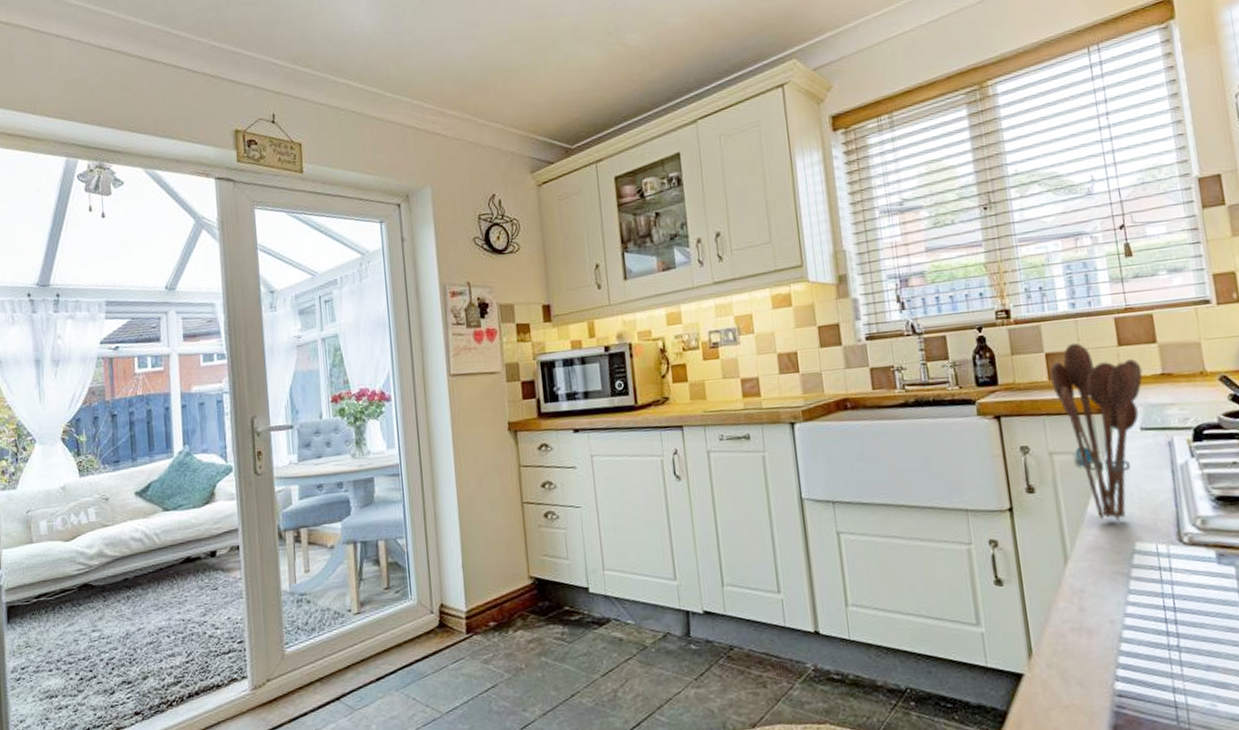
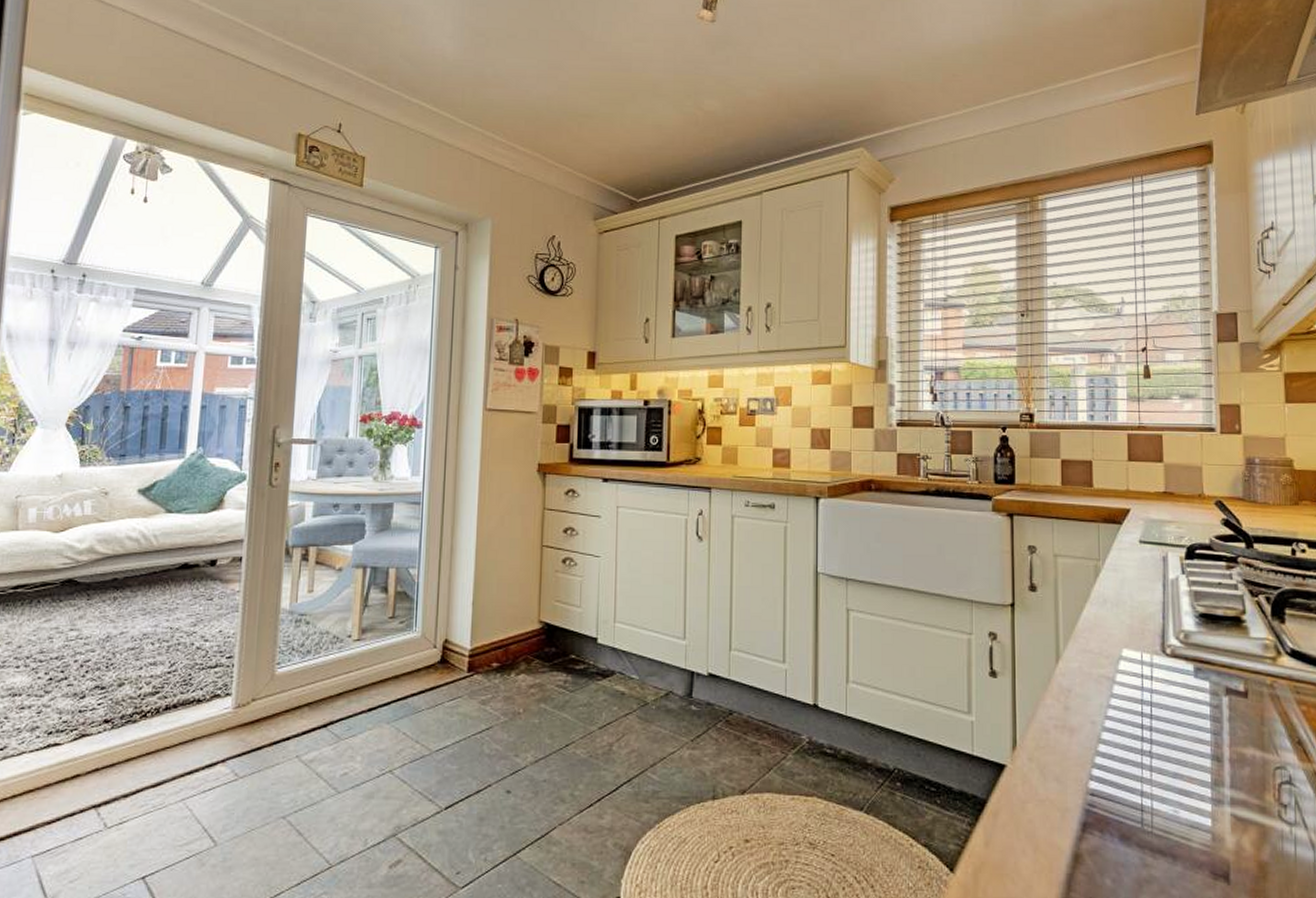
utensil holder: present [1049,342,1143,522] -> none [1063,453,1147,628]

